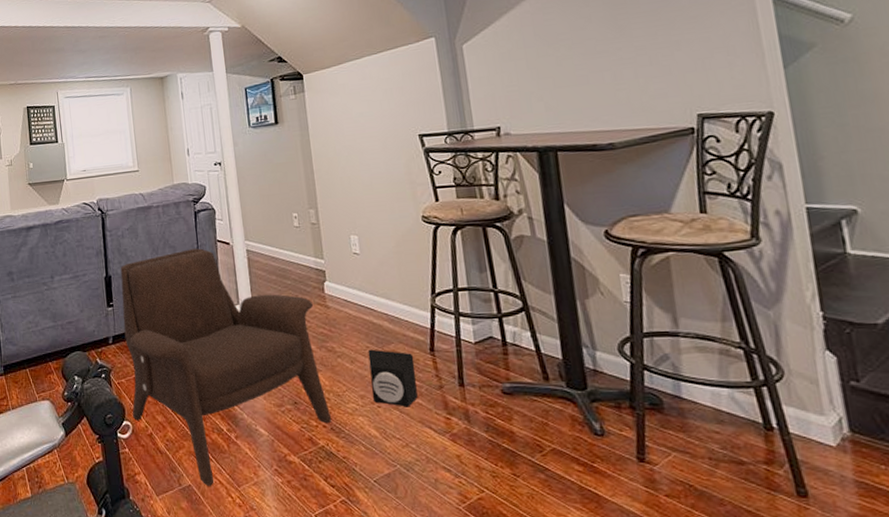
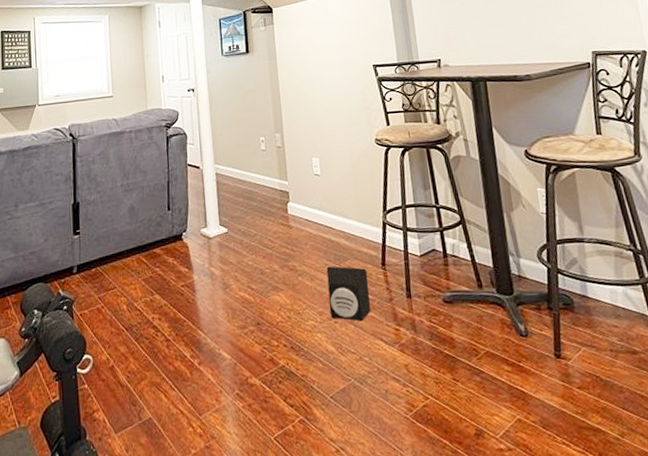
armchair: present [120,248,332,486] -> none [89,172,293,417]

